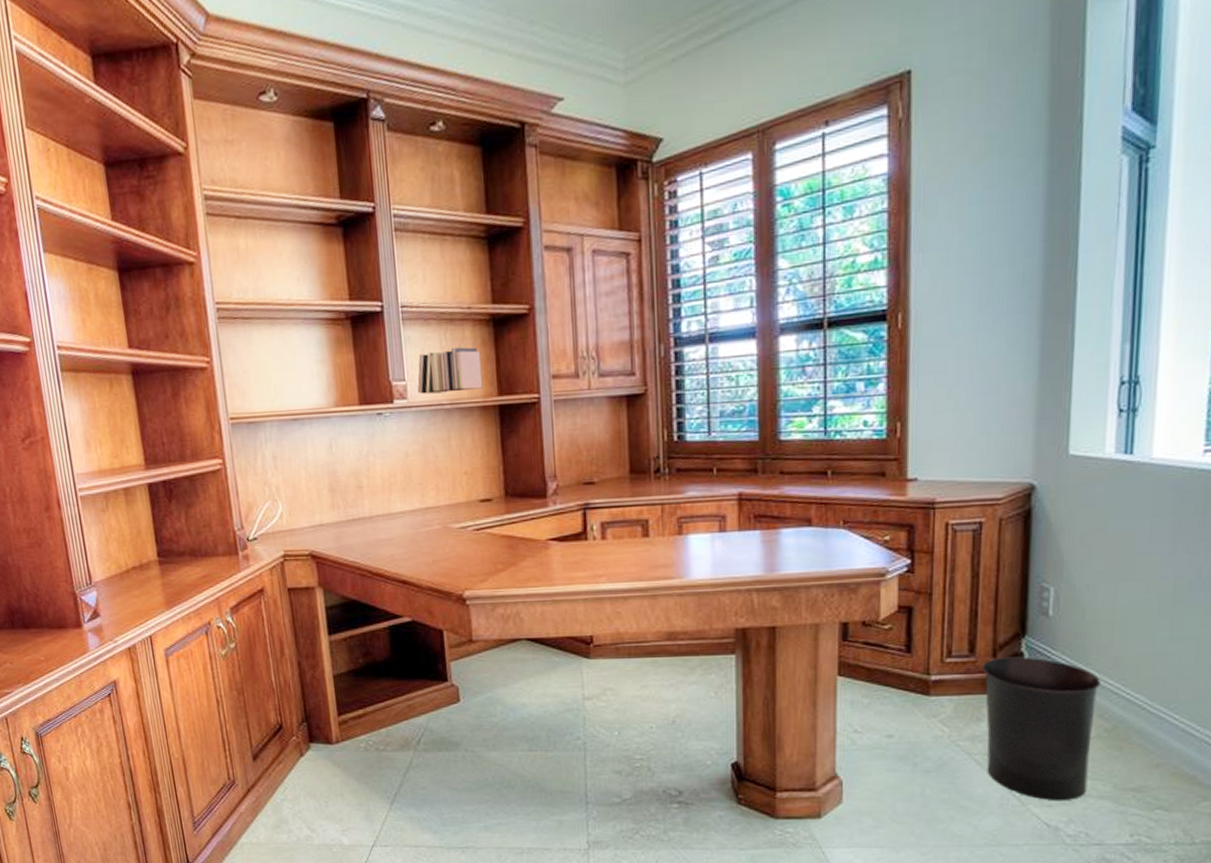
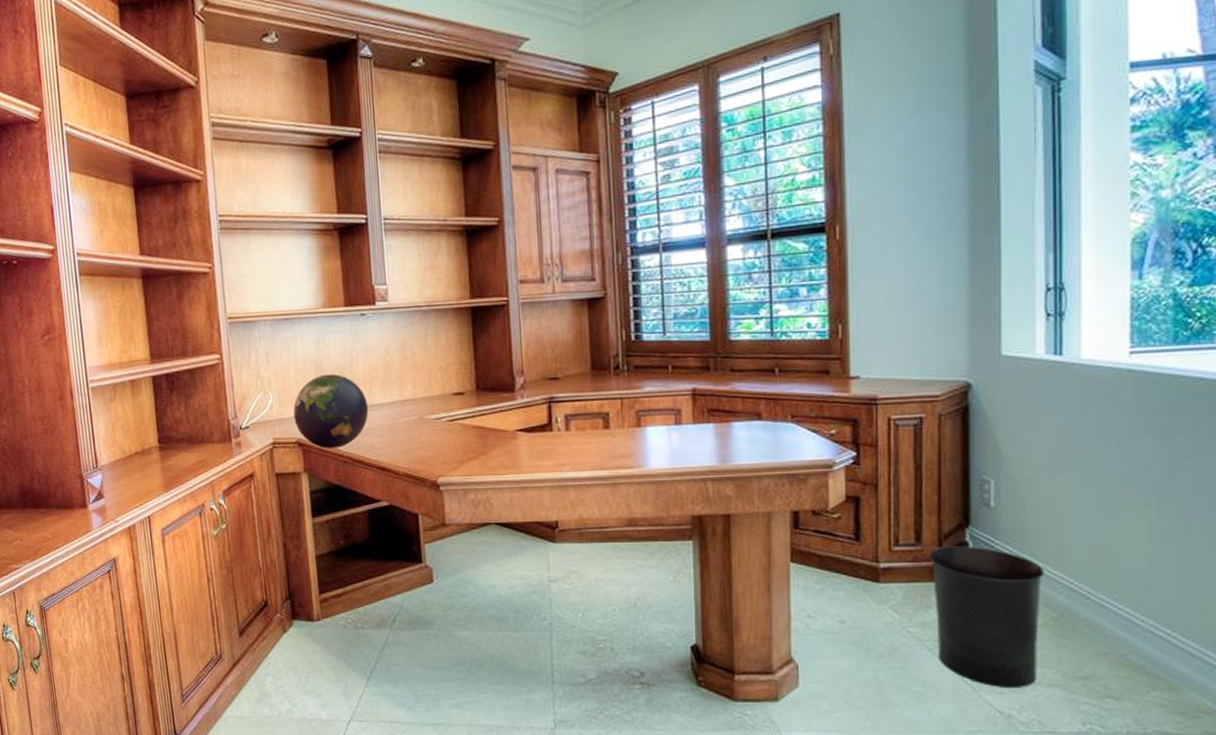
globe: none [305,479,388,561] -> present [293,374,369,448]
books: present [417,347,483,394] -> none [397,255,457,297]

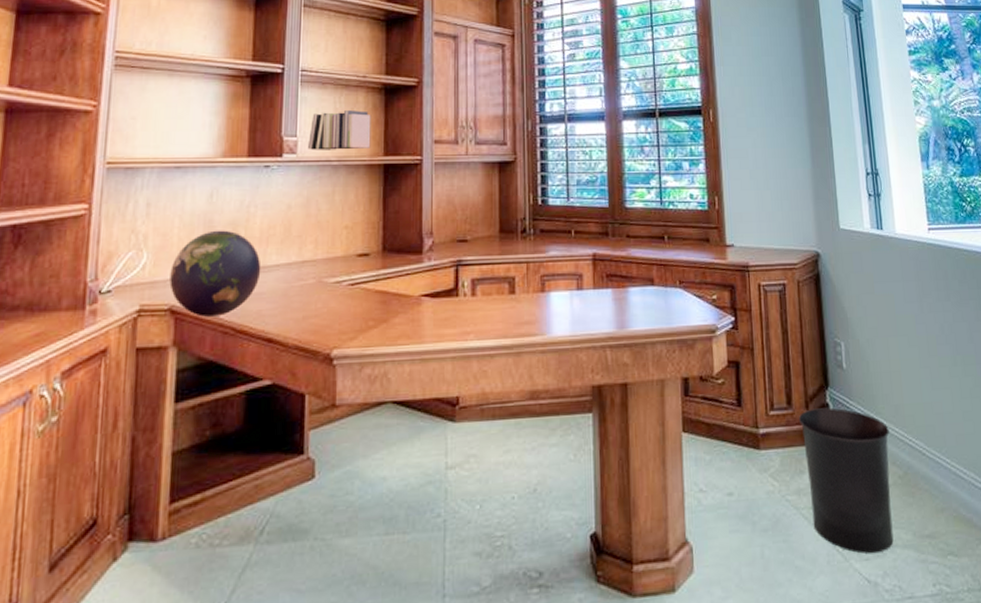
books: none [397,255,457,297] -> present [308,111,371,150]

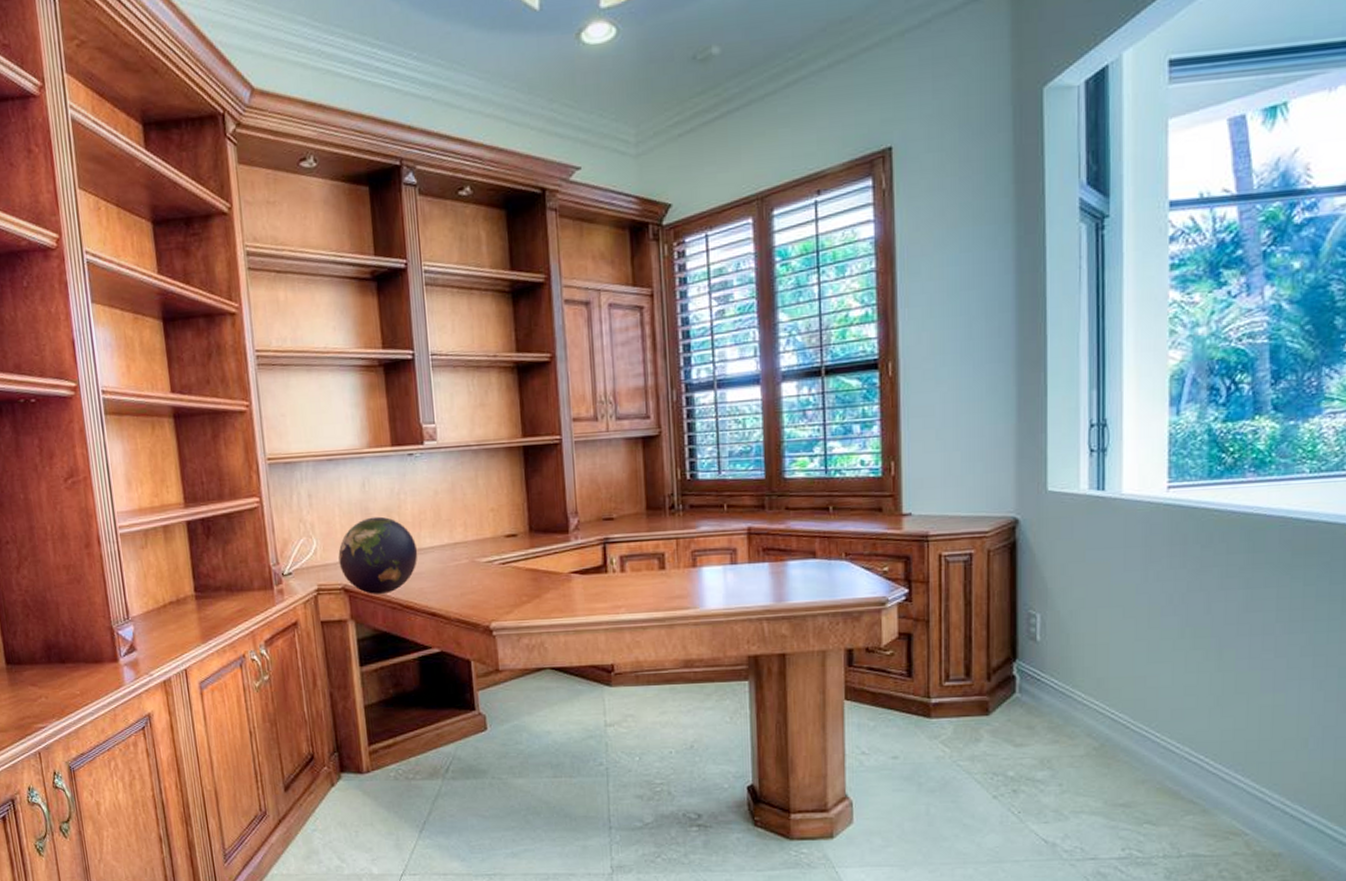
books: present [308,111,371,150] -> none [446,392,508,436]
waste bin: present [799,407,894,553] -> none [979,679,1087,817]

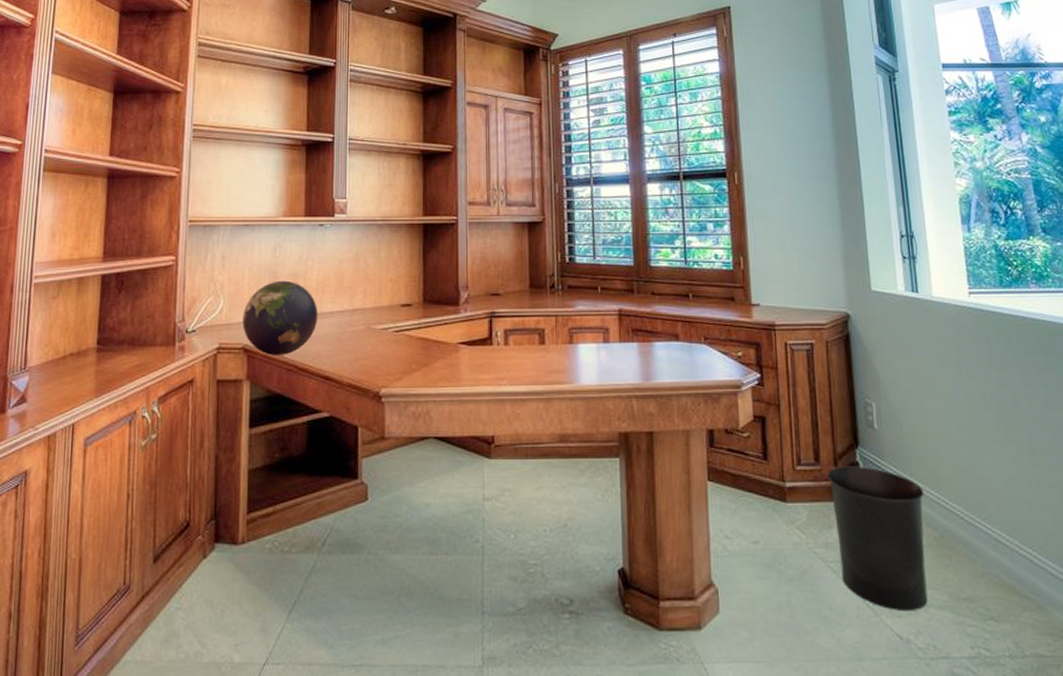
waste bin: none [979,679,1087,817] -> present [827,466,928,610]

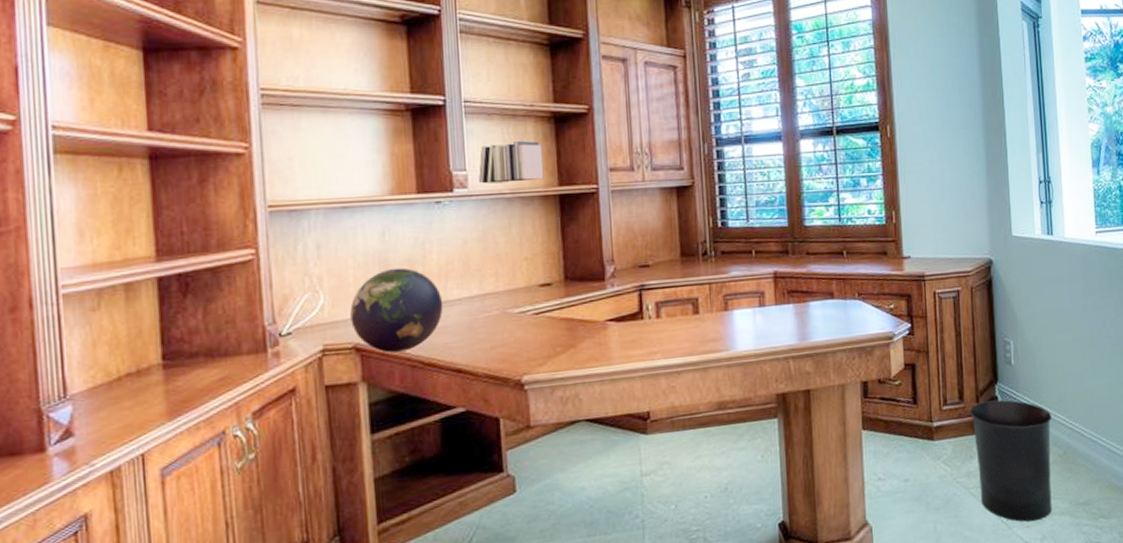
books: none [356,175,411,211] -> present [479,141,544,184]

